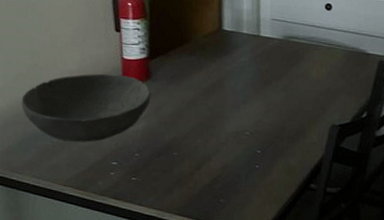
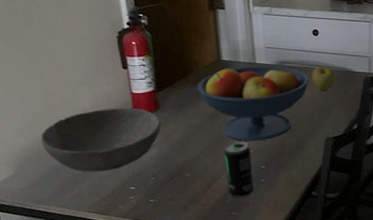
fruit bowl: none [194,38,318,123] -> present [197,65,310,142]
beverage can: none [217,121,247,184] -> present [224,142,254,198]
apple: none [320,45,347,72] -> present [312,67,336,90]

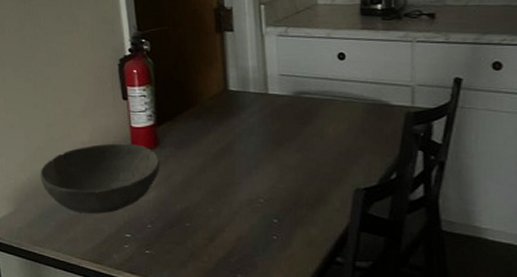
fruit bowl: present [197,65,310,142] -> none [200,96,334,189]
beverage can: present [224,142,254,198] -> none [230,188,263,258]
apple: present [312,67,336,90] -> none [337,98,367,128]

